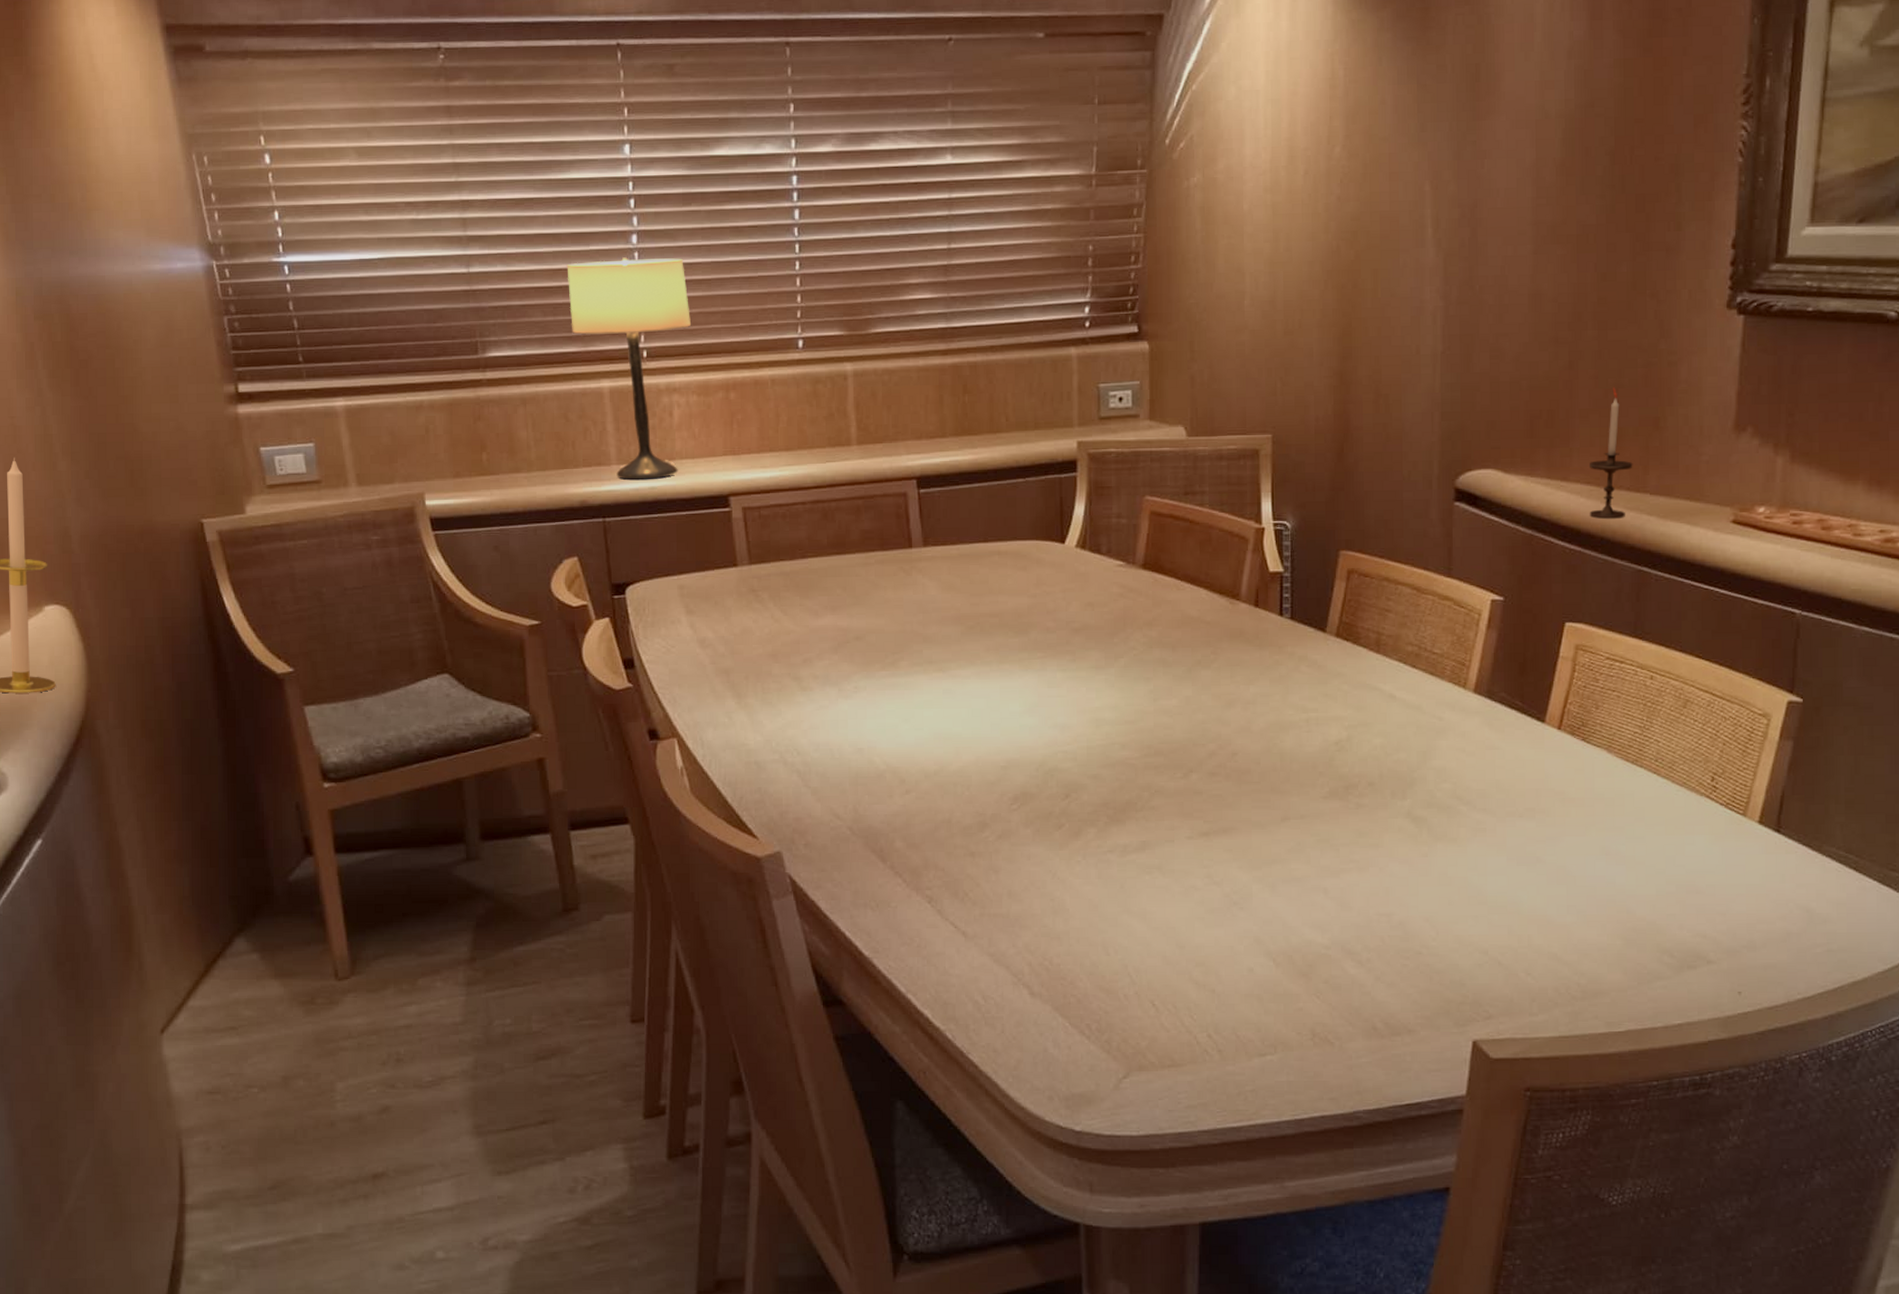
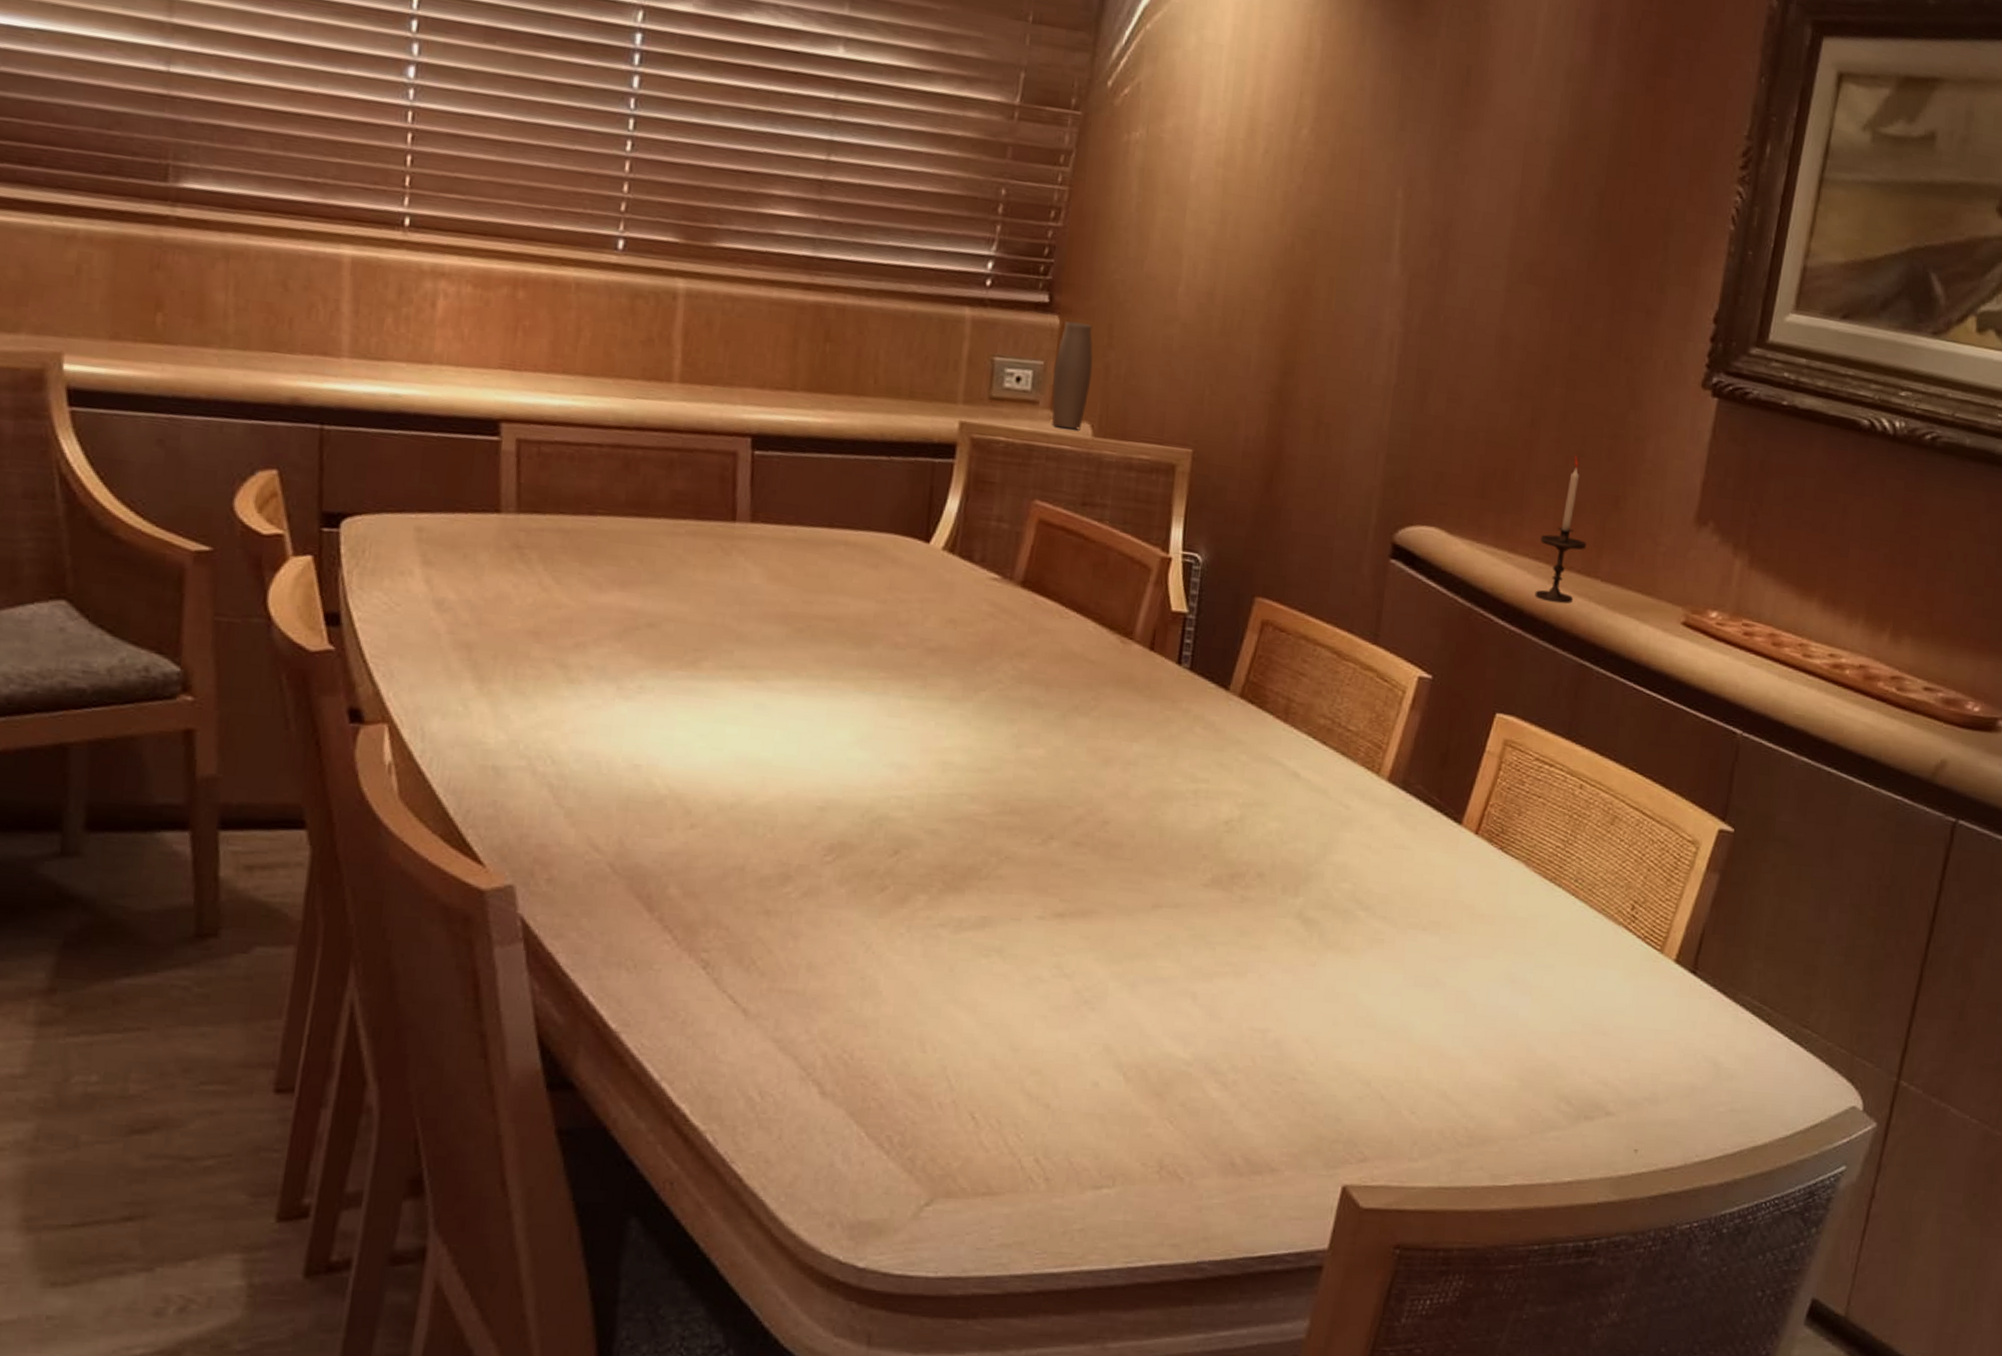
table lamp: present [567,257,692,480] -> none [307,87,477,384]
vase: none [1149,344,1181,434] -> present [1051,321,1094,430]

